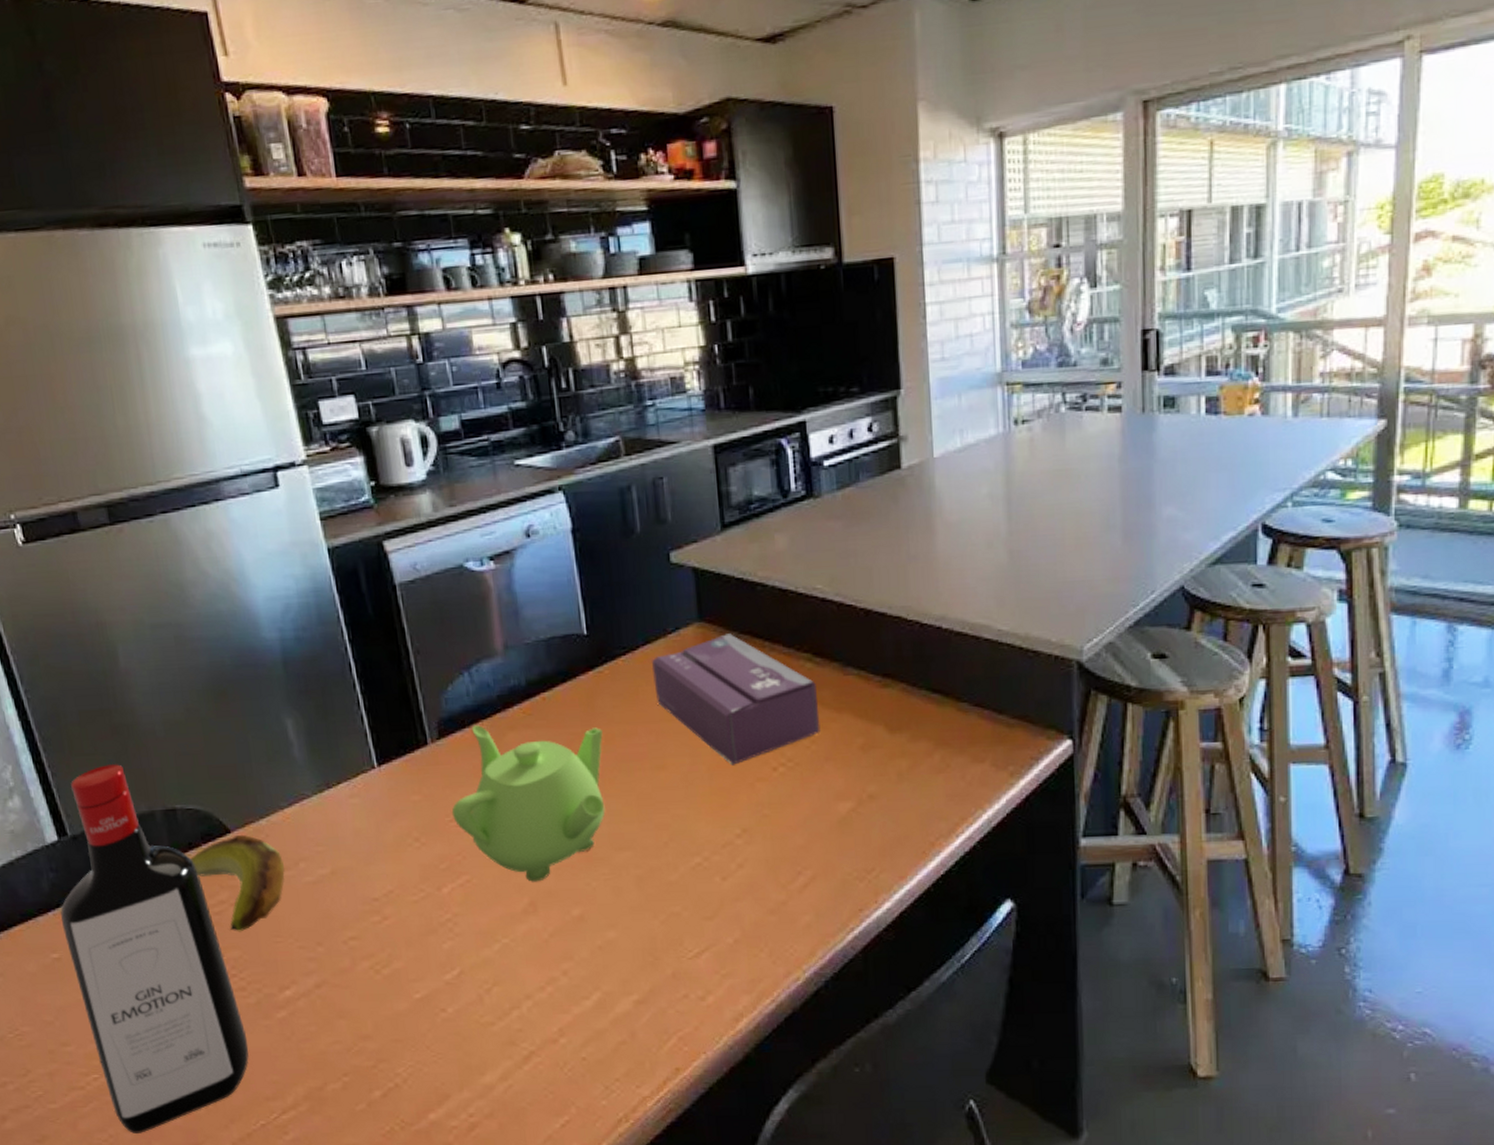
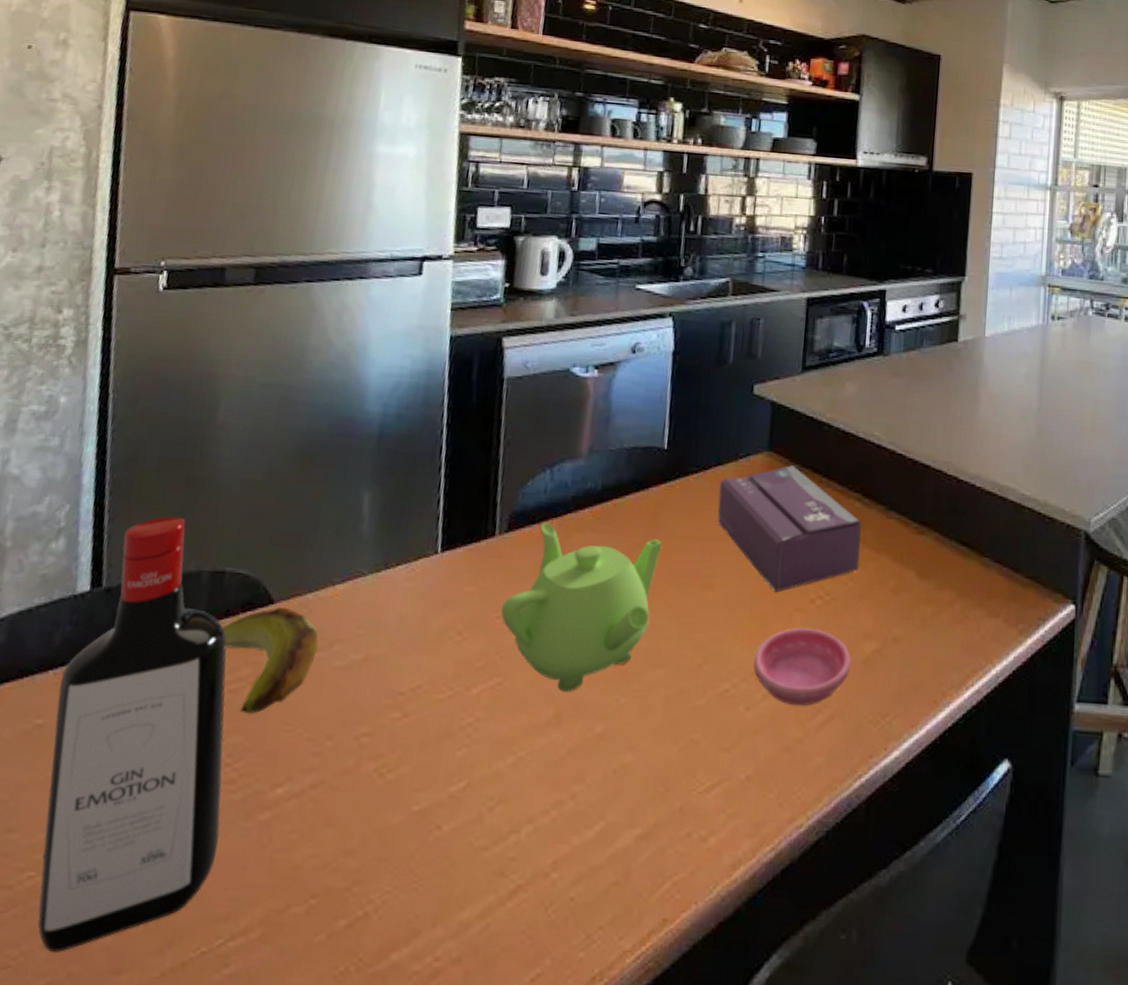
saucer: none [722,795,826,872] -> present [753,627,851,707]

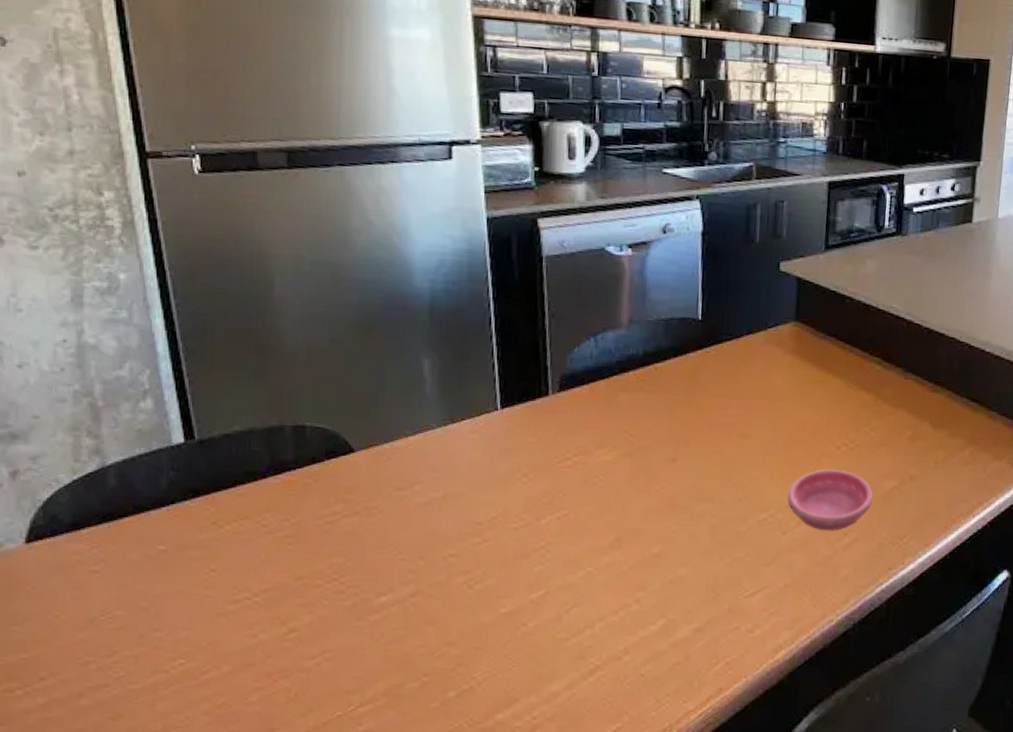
liquor bottle: present [38,515,227,952] -> none [173,379,338,717]
banana: present [223,607,318,715] -> none [312,455,399,541]
teapot: present [500,522,662,692] -> none [560,384,702,521]
tissue box: present [717,465,861,593] -> none [750,334,881,441]

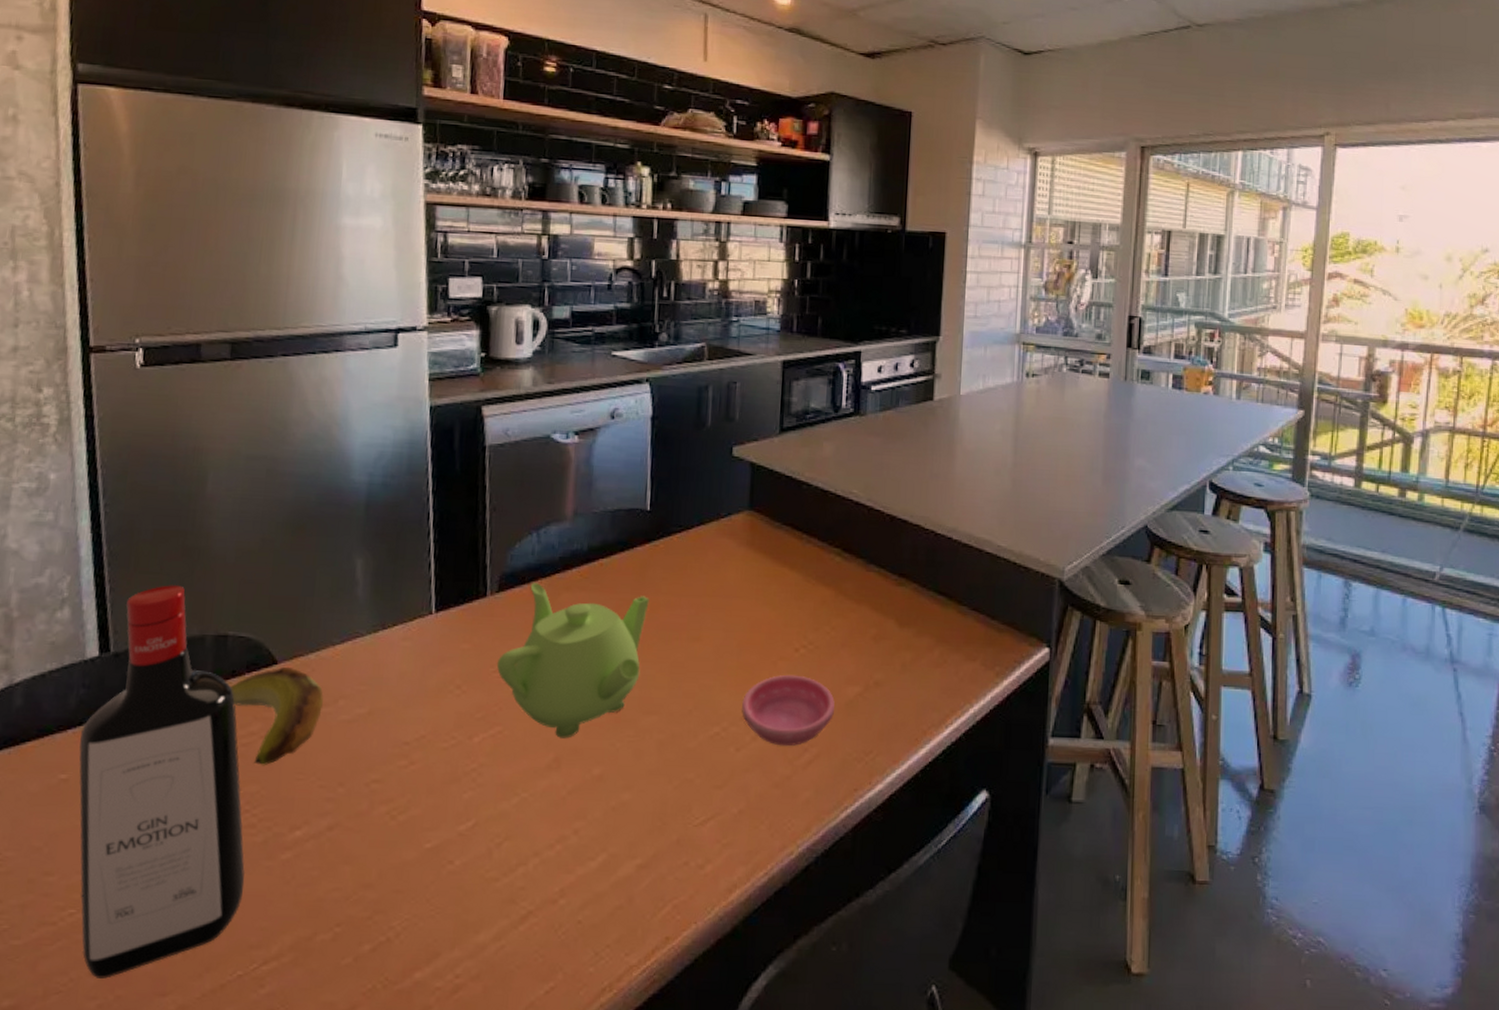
liquor bottle: none [173,379,338,717] -> present [79,584,245,979]
banana: none [312,455,399,541] -> present [230,667,323,766]
teapot: none [560,384,702,521] -> present [496,583,649,739]

